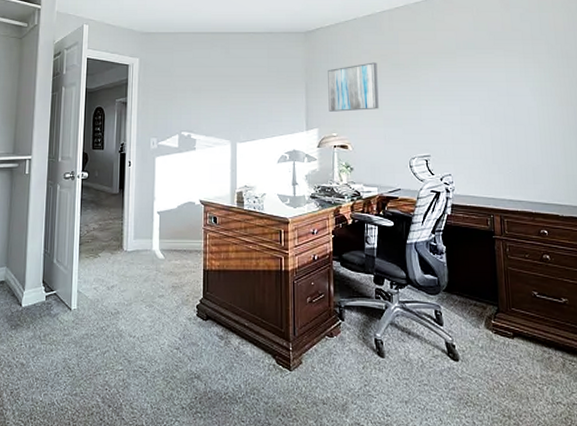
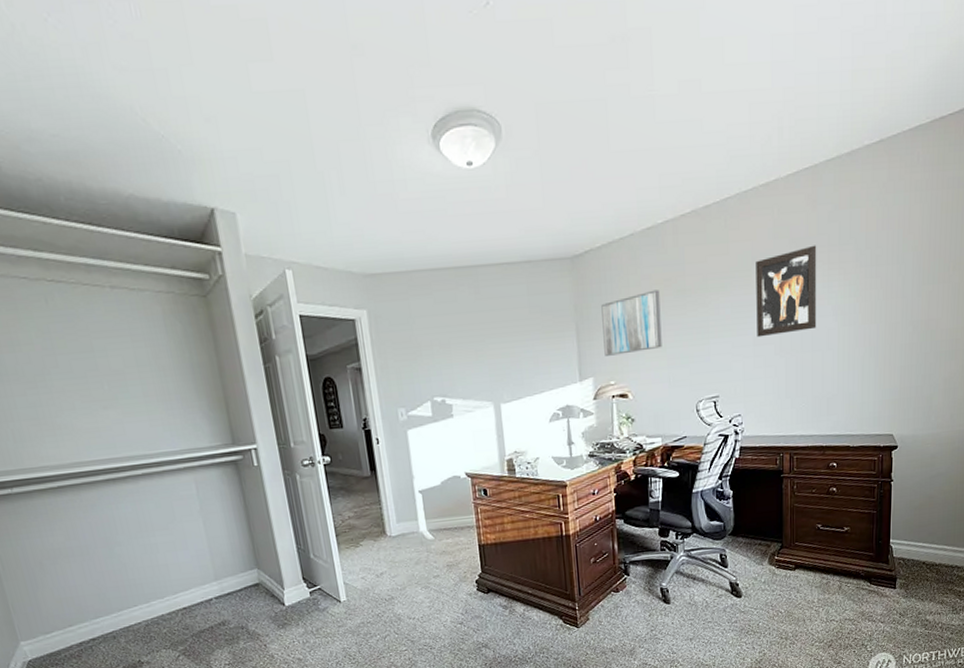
wall art: none [459,38,517,108] -> present [756,245,817,338]

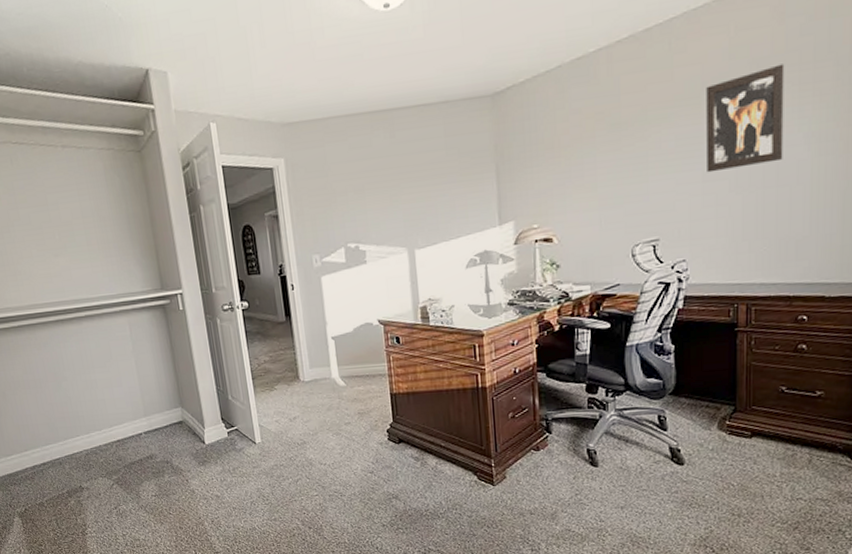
wall art: present [601,290,662,356] -> none [524,124,593,198]

